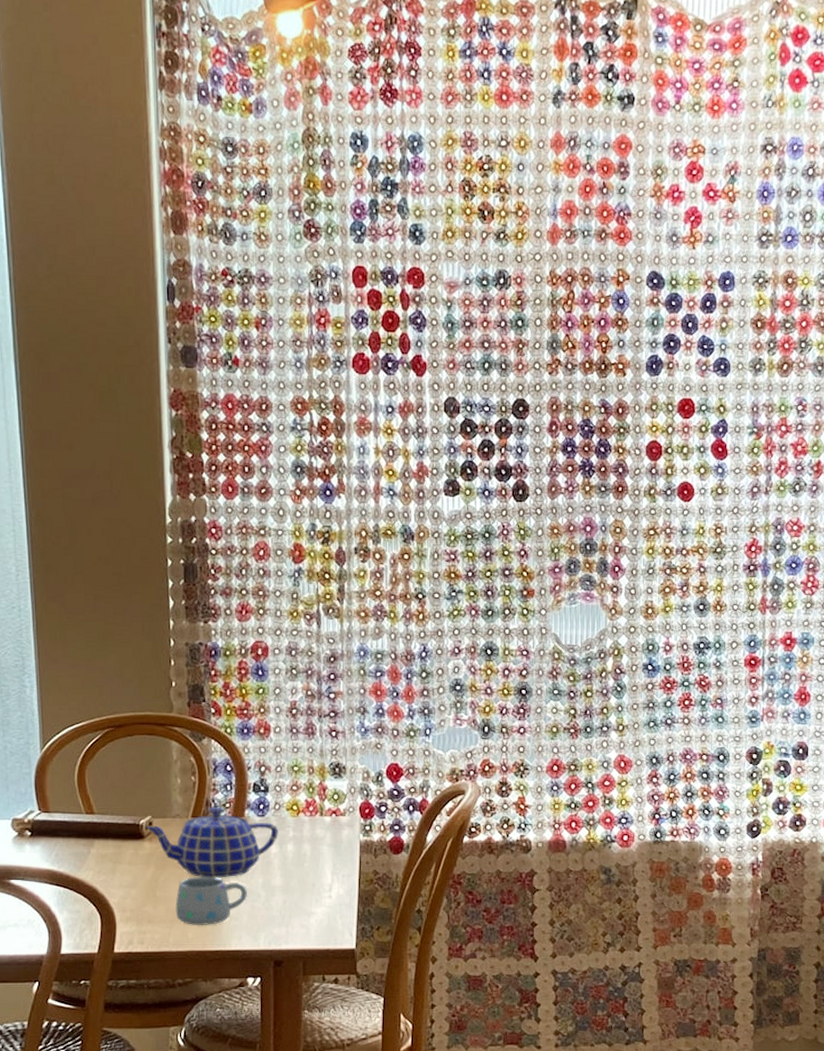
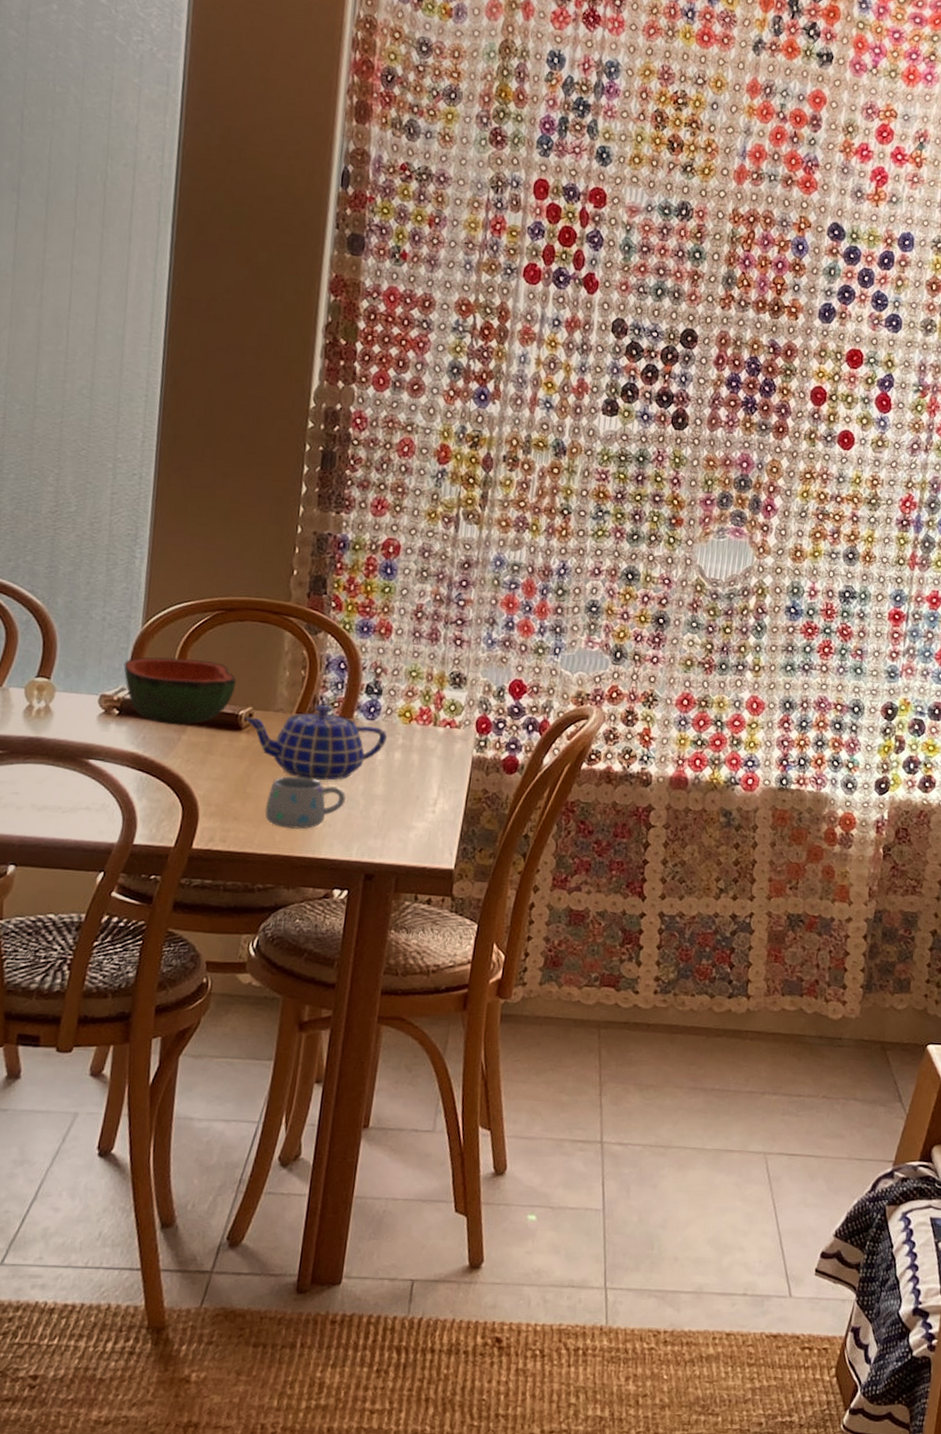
bowl: none [29,777,134,840] -> present [123,657,237,726]

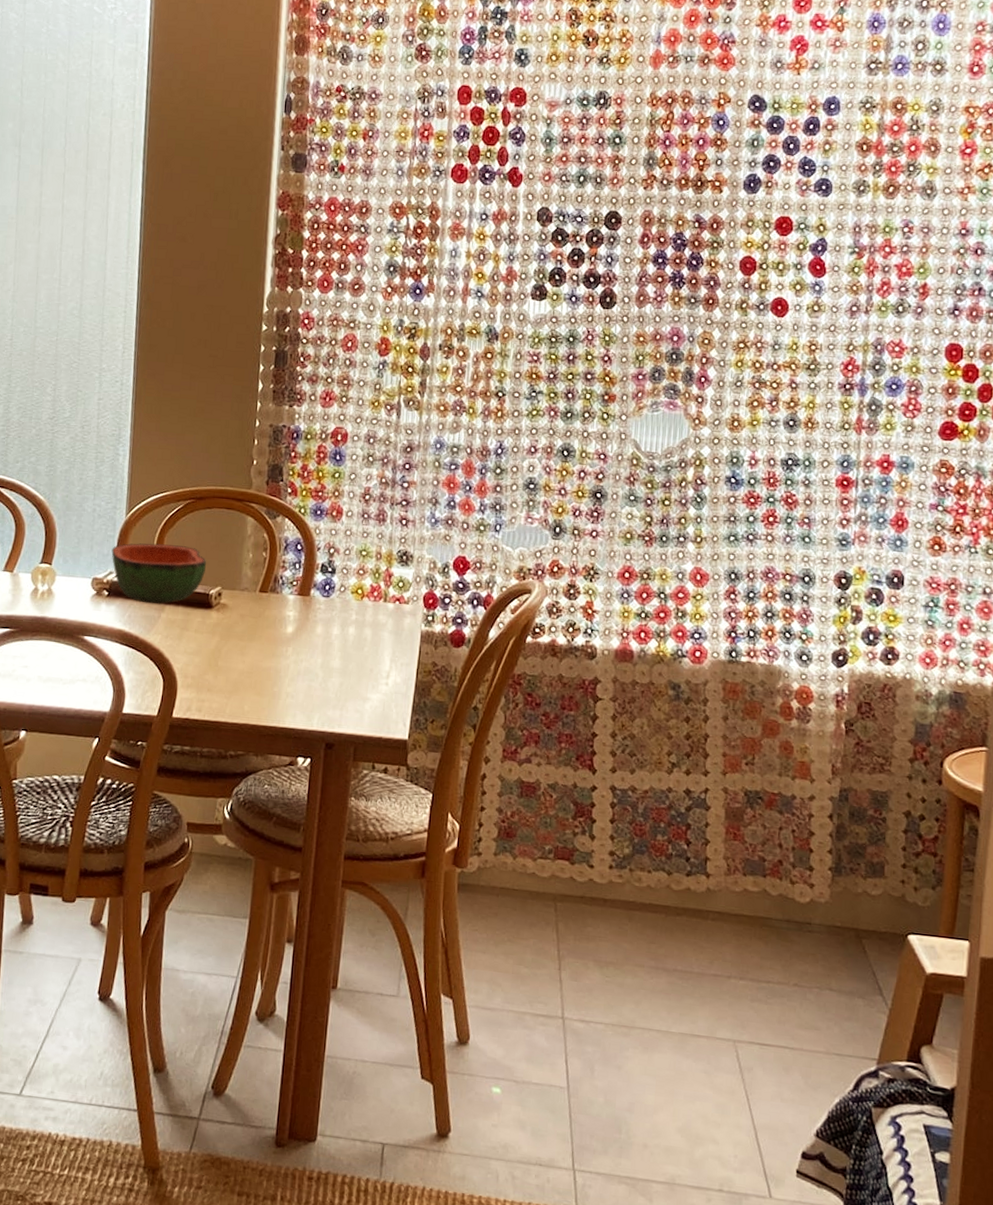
teapot: present [244,705,387,781] -> none [214,583,341,654]
mug: present [265,776,345,830] -> none [234,650,306,700]

